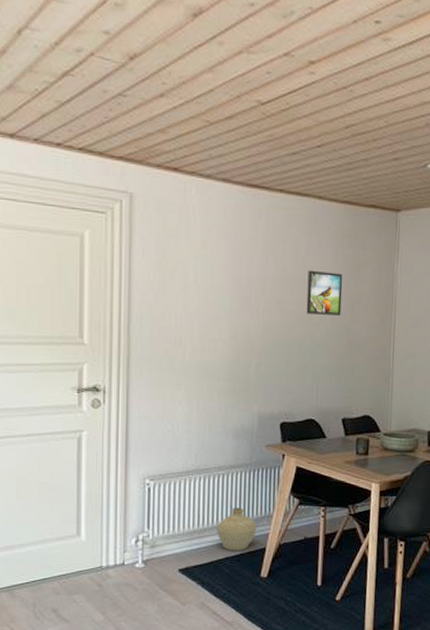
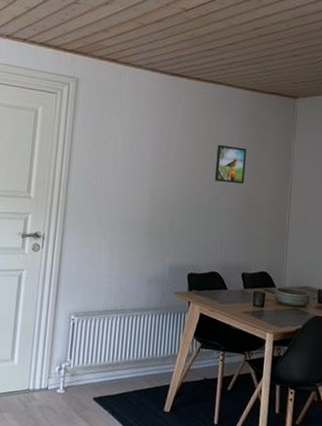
ceramic jug: present [216,508,257,551] -> none [127,346,163,386]

